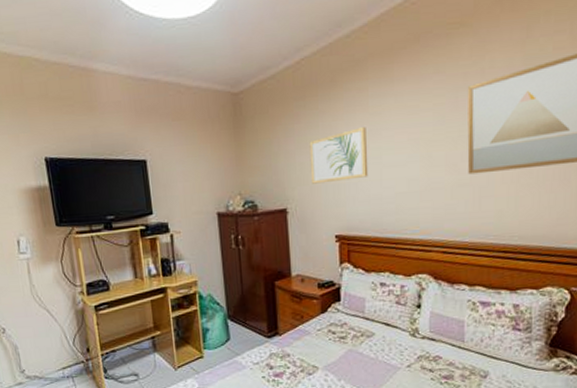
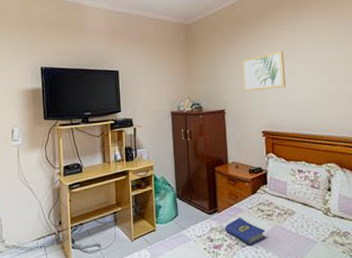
hardcover book: none [288,340,338,373] -> present [225,217,266,245]

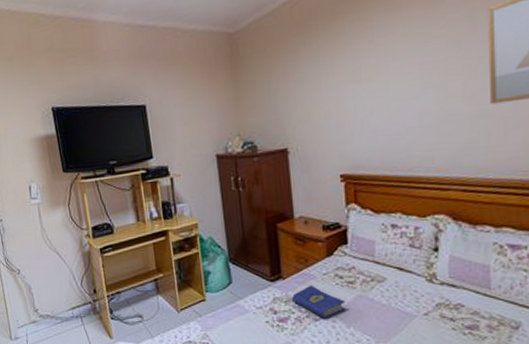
wall art: present [241,51,286,92] -> none [310,59,375,122]

